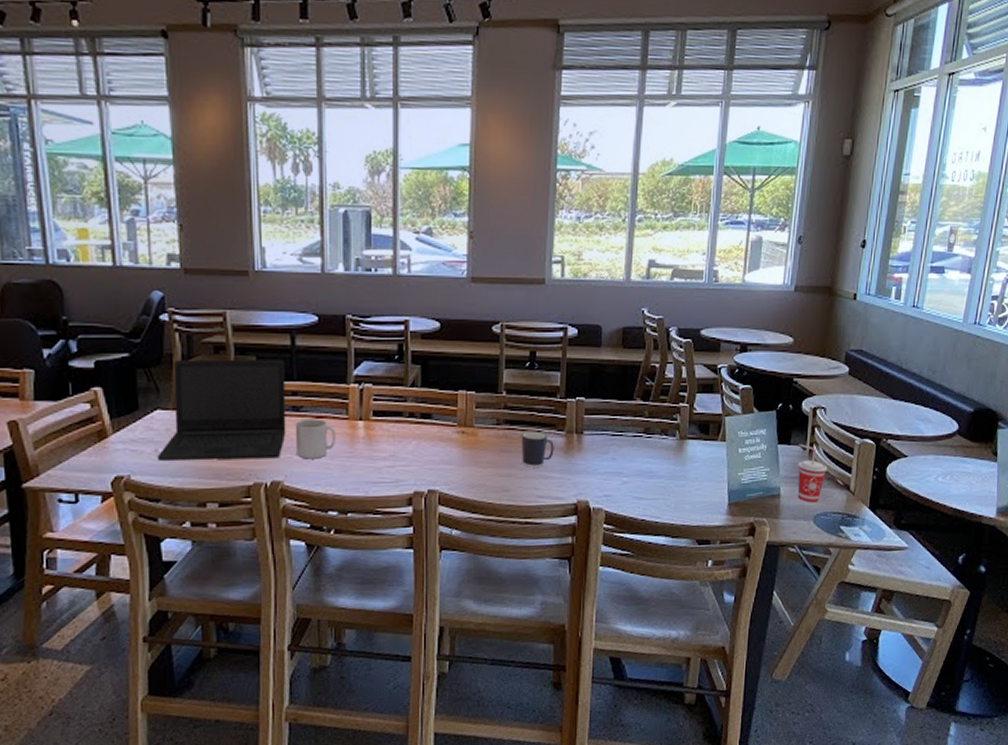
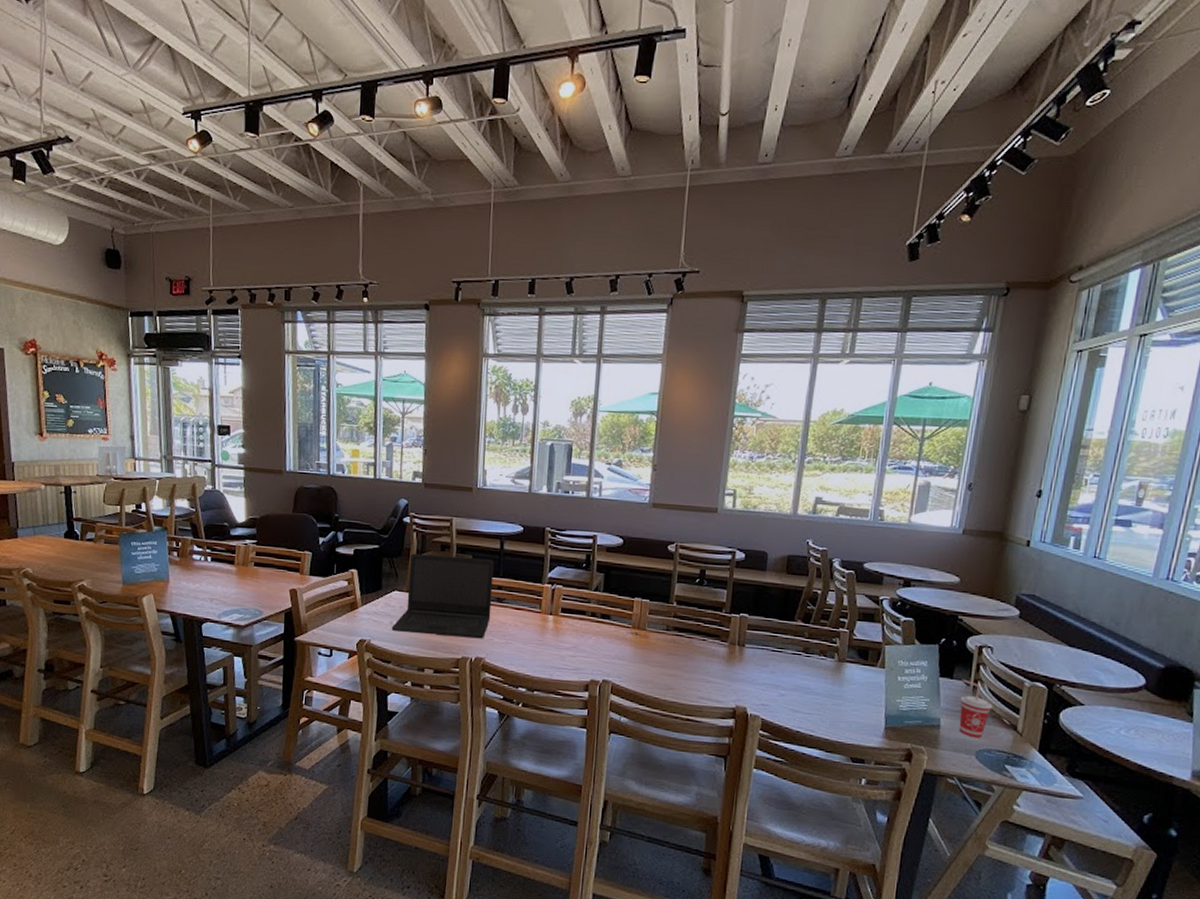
mug: present [295,418,337,459] -> none [496,609,530,643]
mug: present [521,431,554,468] -> none [687,638,717,672]

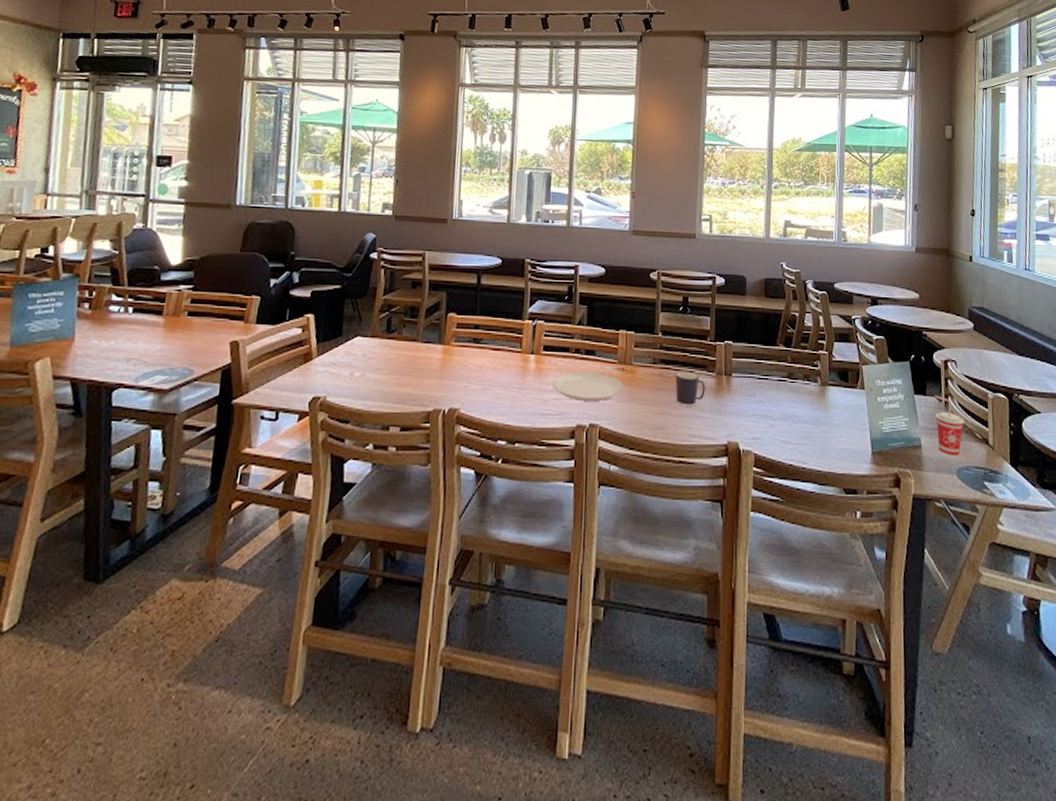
laptop: present [391,553,494,639] -> none [351,292,471,387]
plate: none [568,633,637,661] -> present [552,372,624,401]
mug: none [687,638,717,672] -> present [675,371,705,406]

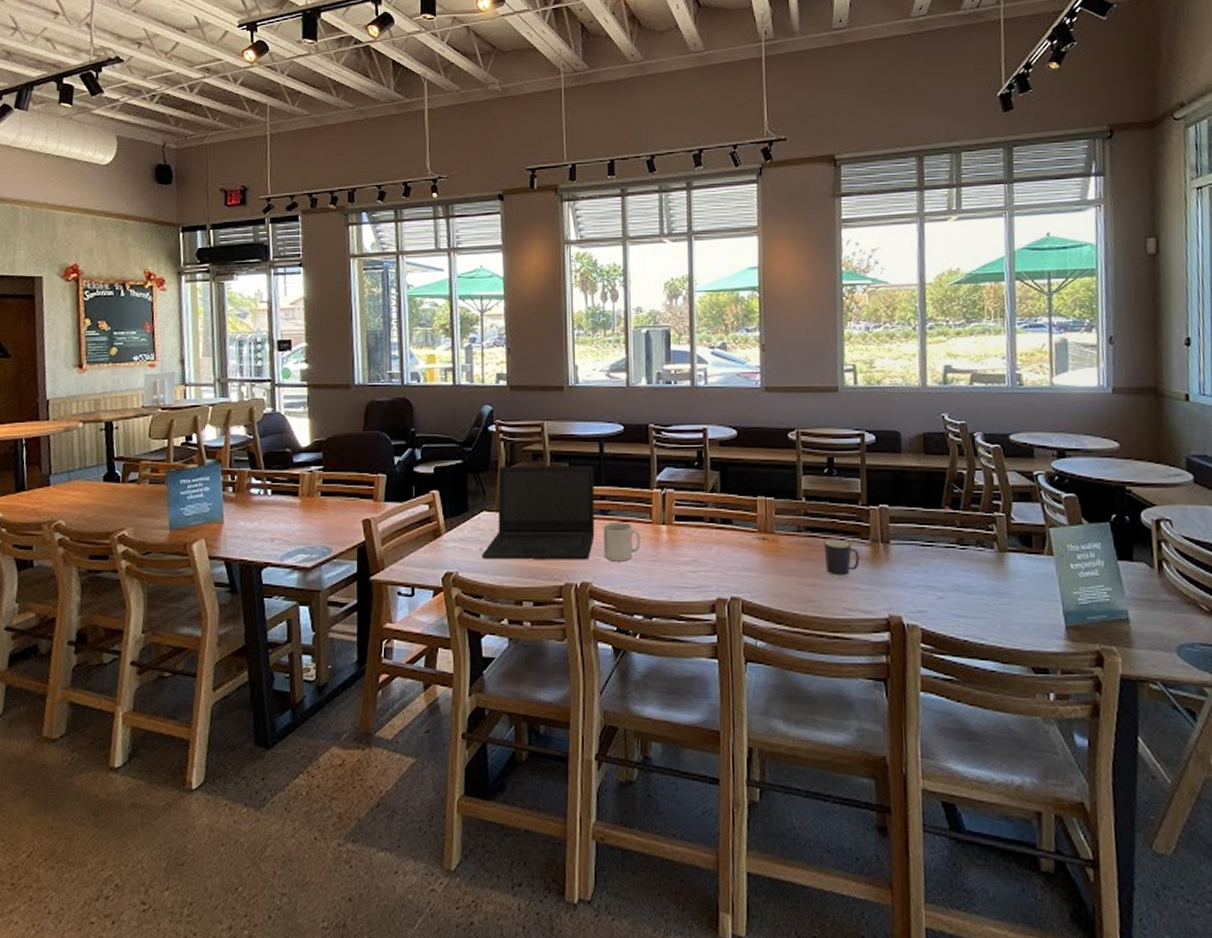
laptop: none [351,292,471,387] -> present [481,465,595,560]
mug: none [472,350,510,389] -> present [603,522,641,562]
plate: present [552,372,624,401] -> none [687,542,767,573]
beverage cup: present [934,395,965,456] -> none [1144,560,1186,631]

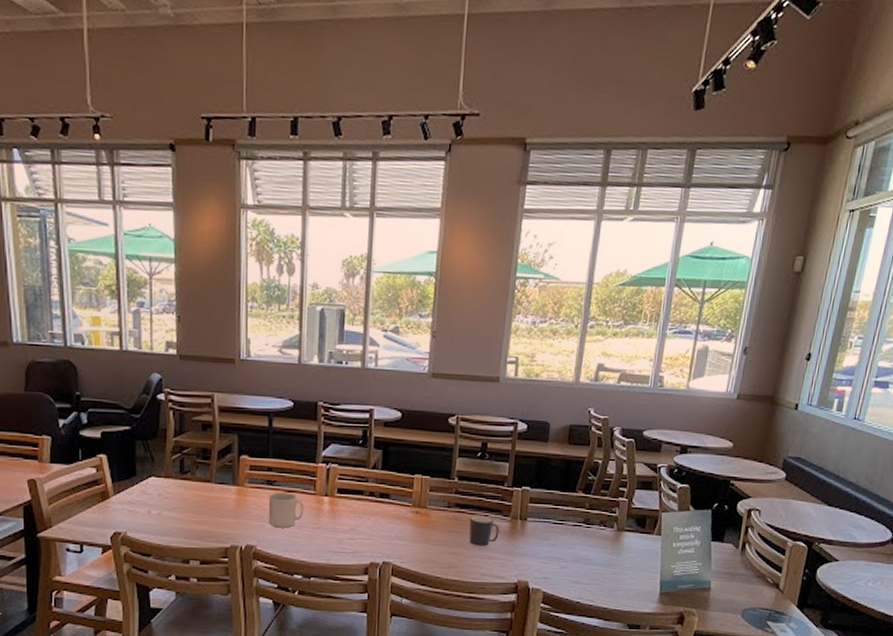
laptop: present [481,465,595,560] -> none [149,434,263,525]

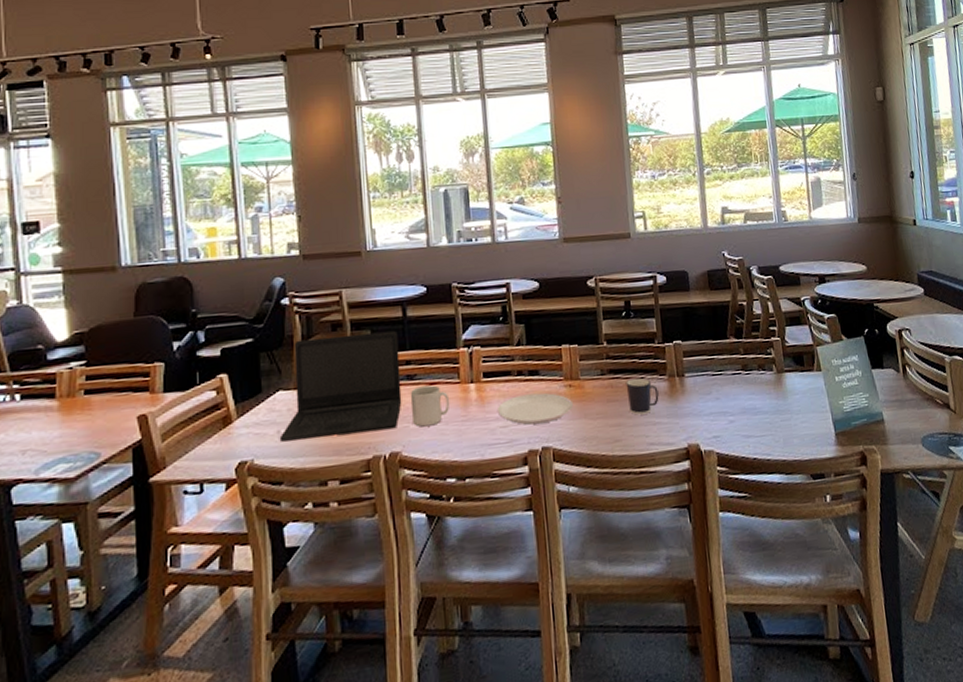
laptop: none [149,434,263,525] -> present [279,330,402,443]
plate: none [346,514,418,541] -> present [496,392,574,425]

